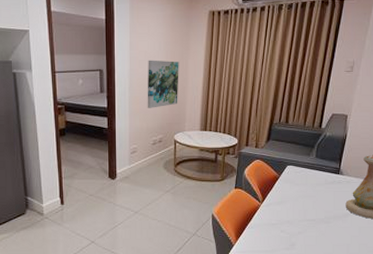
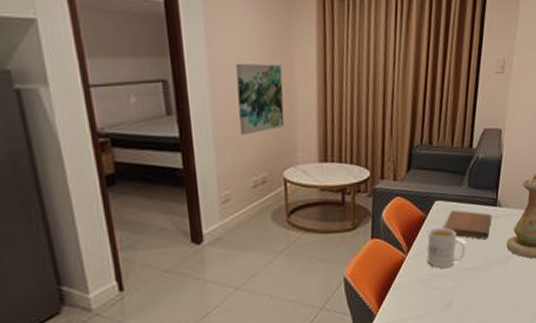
mug: none [278,186,310,216] -> present [426,227,466,268]
notebook: none [292,174,335,199] -> present [442,210,492,240]

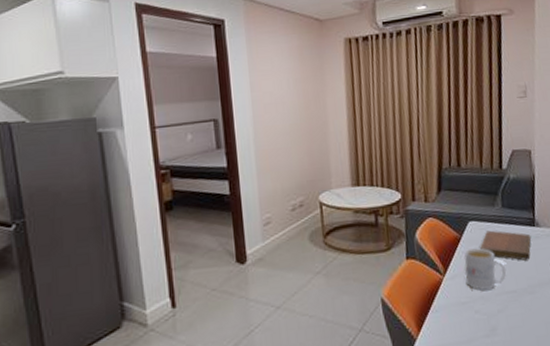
wall art: present [235,63,285,135] -> none [275,101,319,164]

